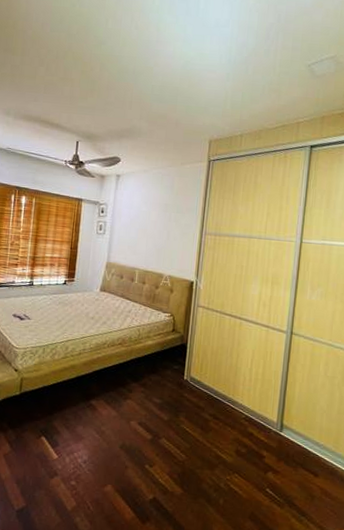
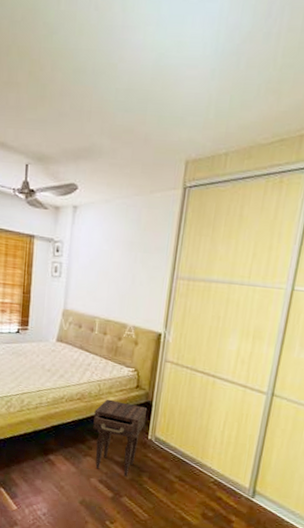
nightstand: none [133,343,182,418] -> present [93,399,147,477]

